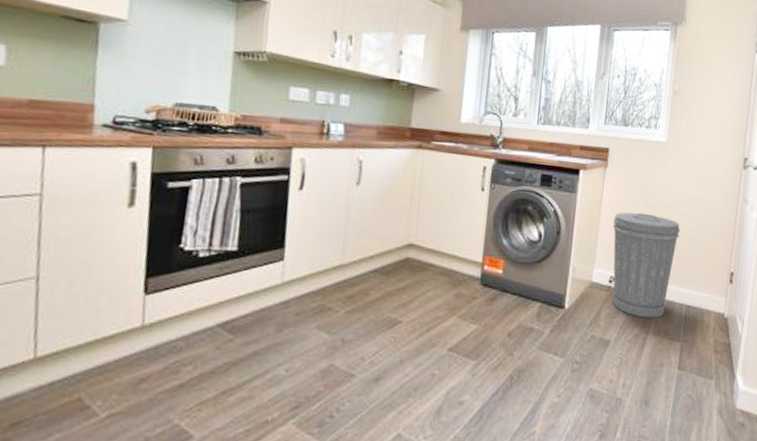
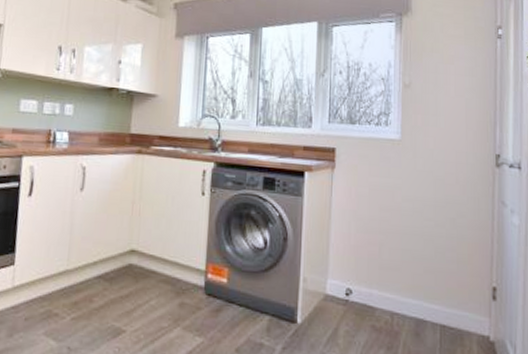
trash can: present [612,212,680,319] -> none [345,217,425,339]

